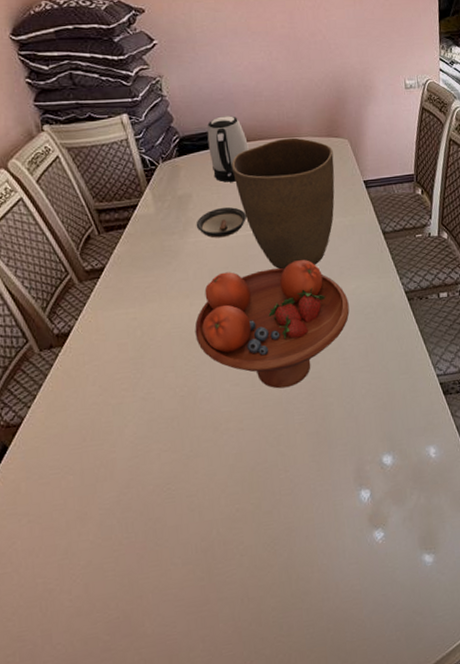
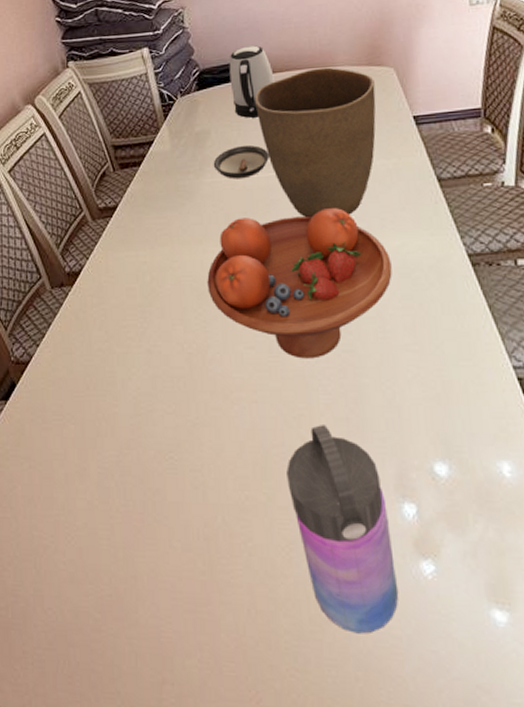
water bottle: none [269,440,358,597] -> present [286,425,399,634]

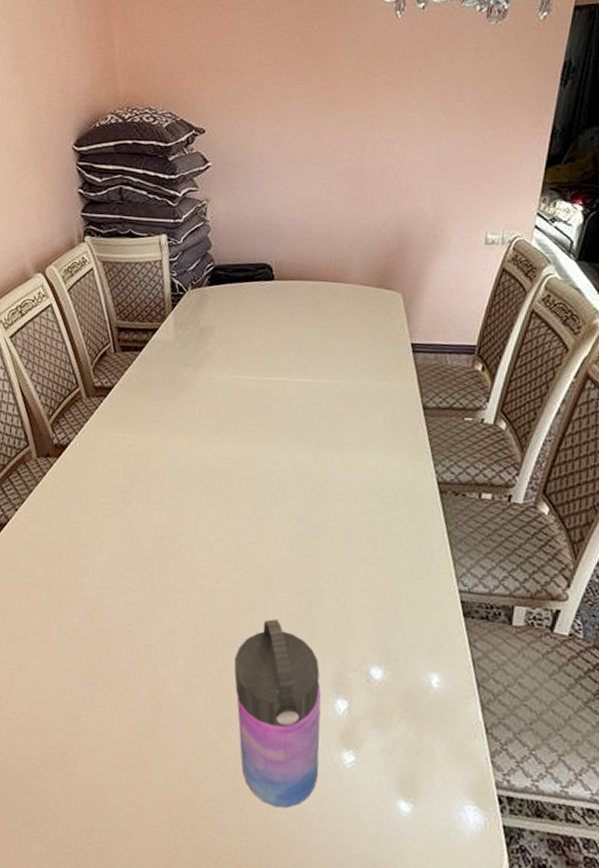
fruit bowl: present [207,208,392,359] -> none [188,416,366,558]
saucer: present [213,145,270,179] -> none [212,346,269,379]
kettle: present [229,45,274,118] -> none [241,249,286,321]
vase: present [254,67,376,218] -> none [262,282,381,429]

